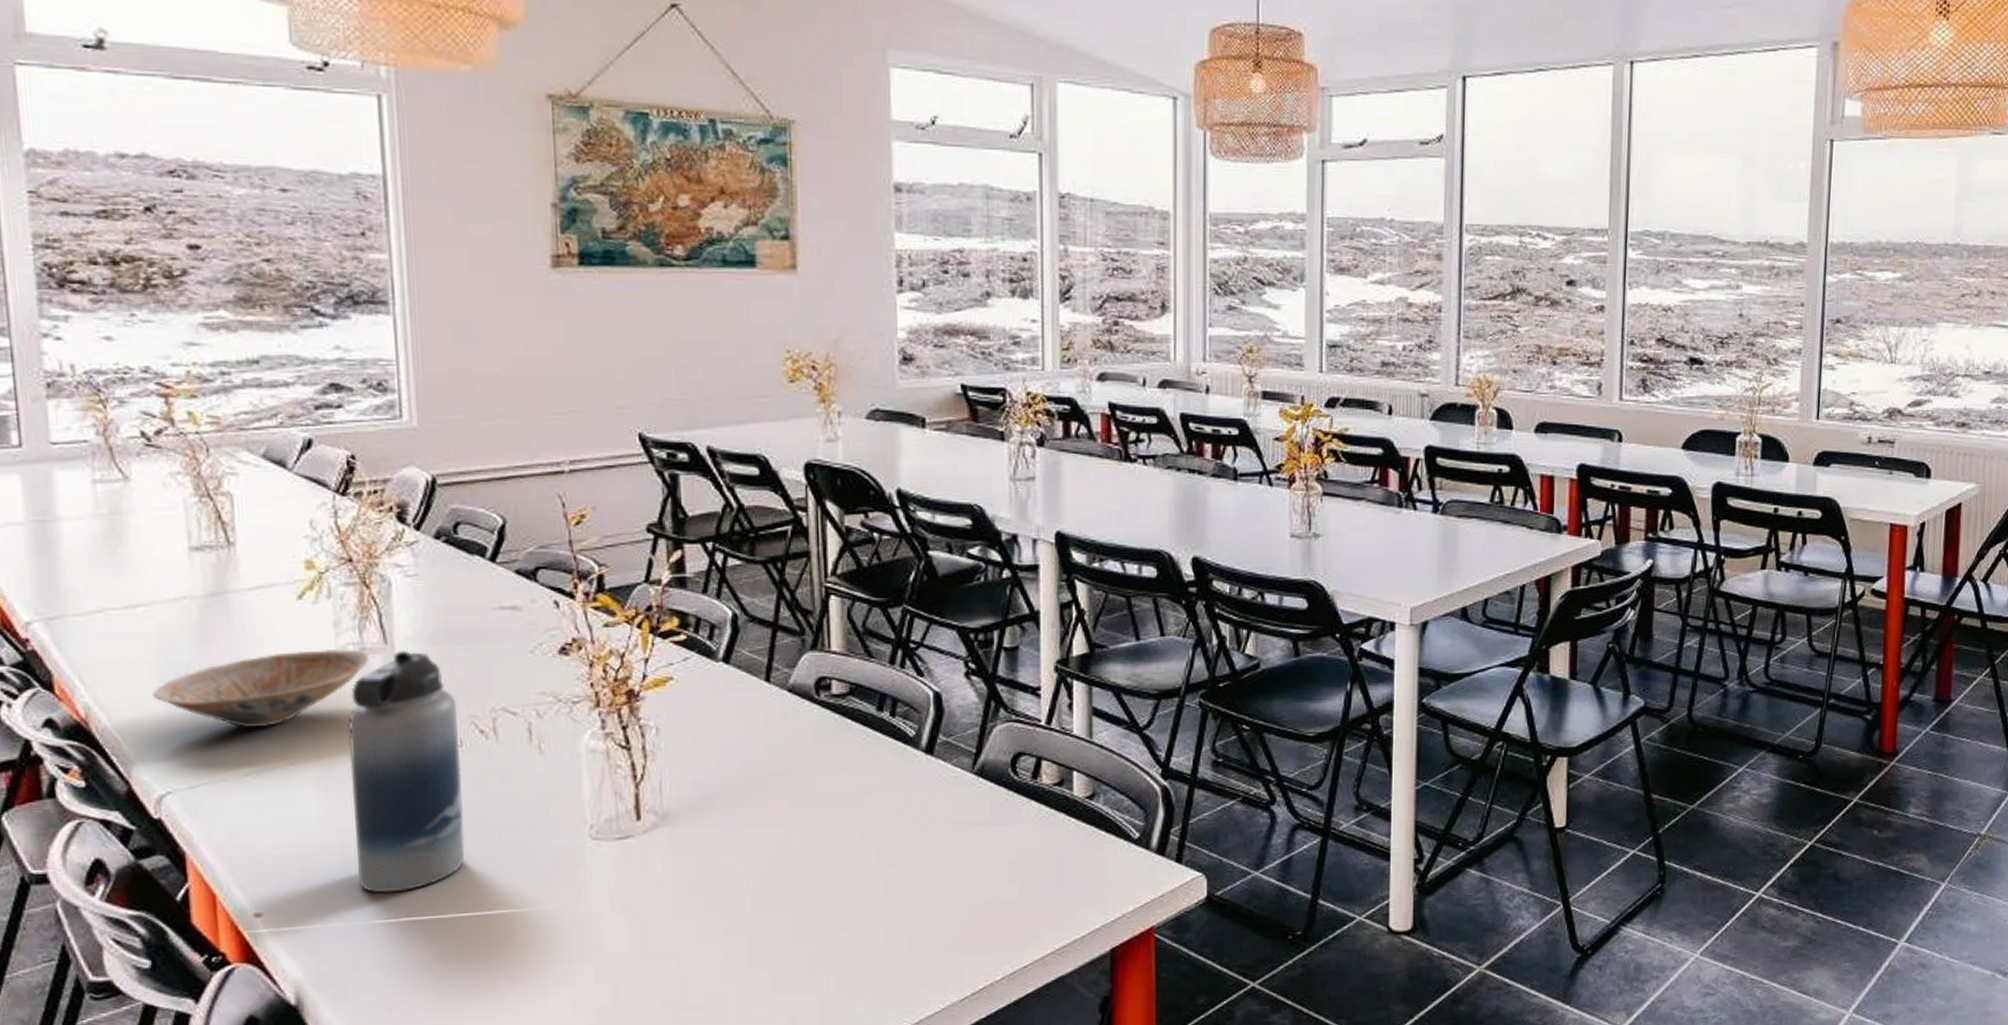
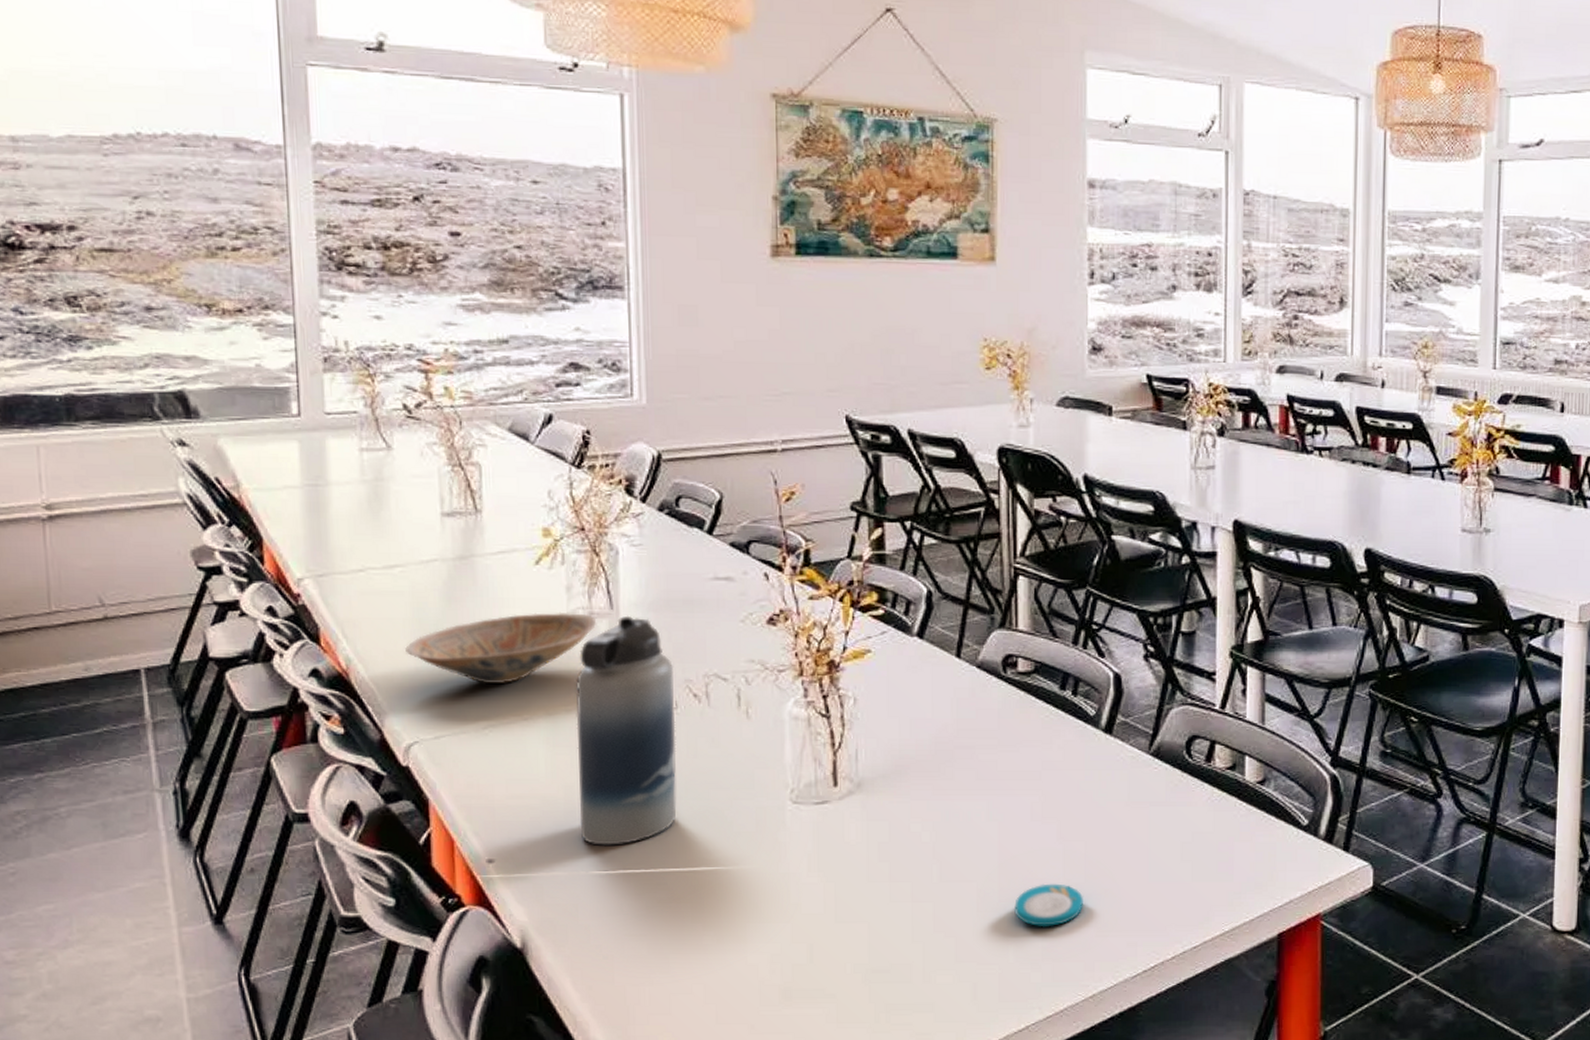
plate: none [834,909,908,955] -> present [1014,883,1084,927]

